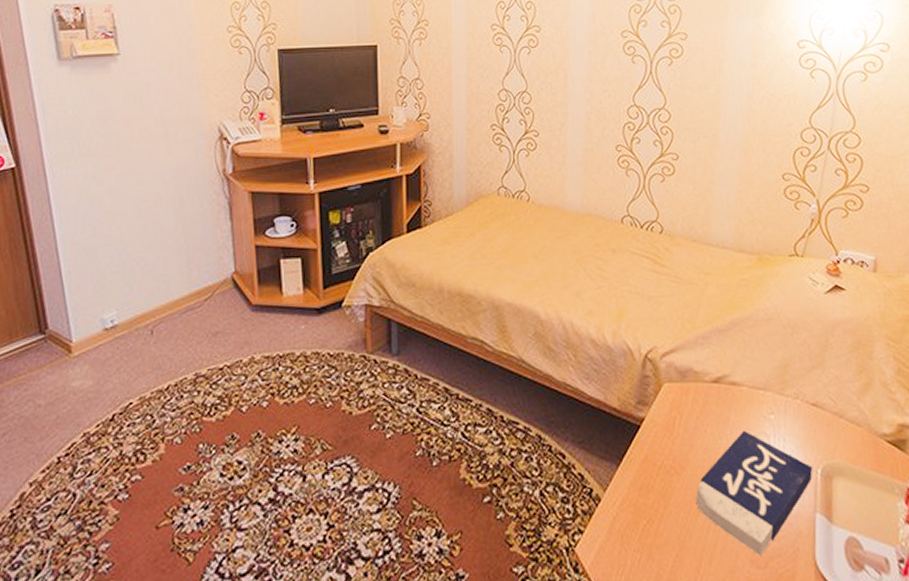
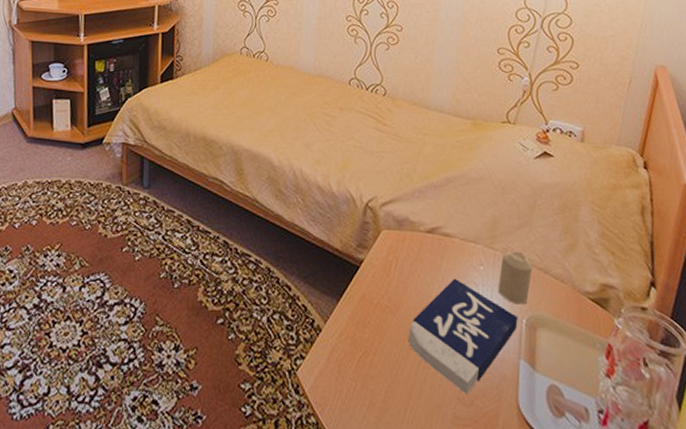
candle: none [790,396,826,454] -> present [498,251,533,305]

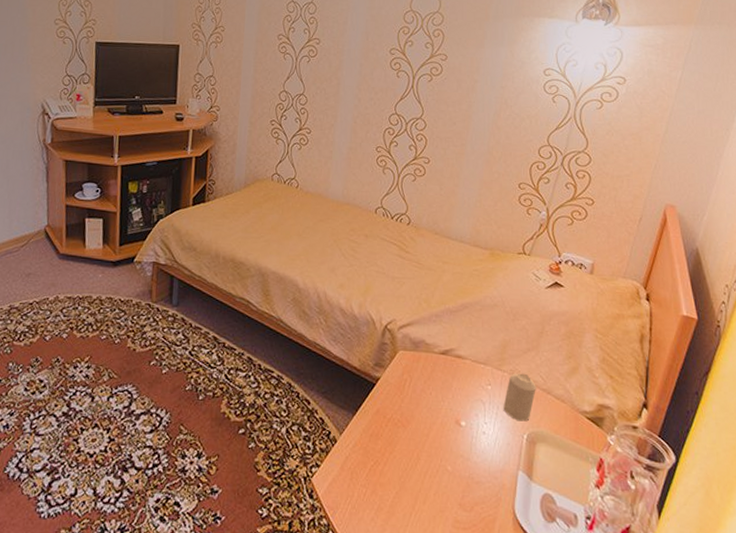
book: present [409,278,519,394] -> none [418,396,520,501]

